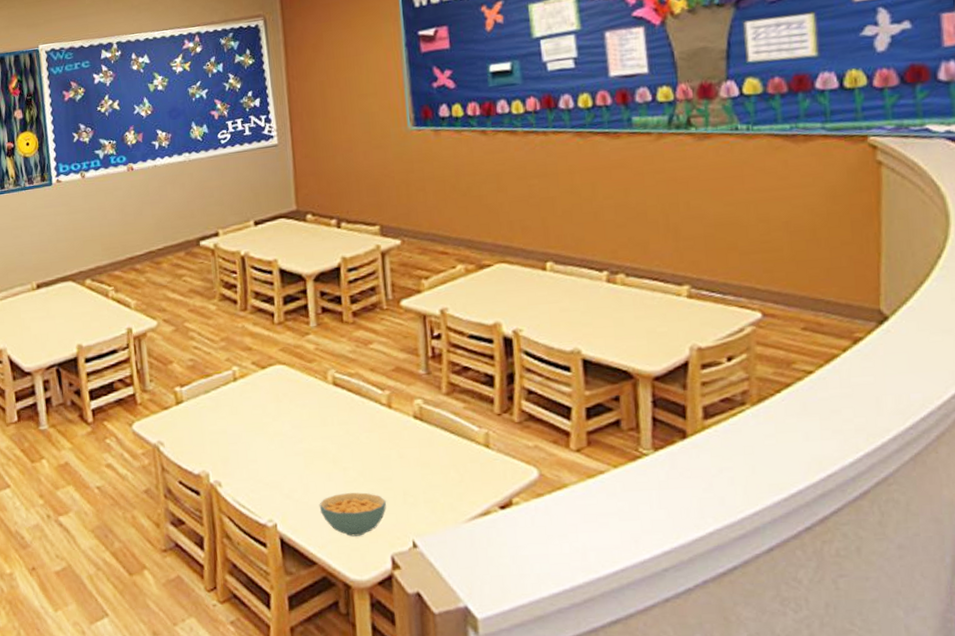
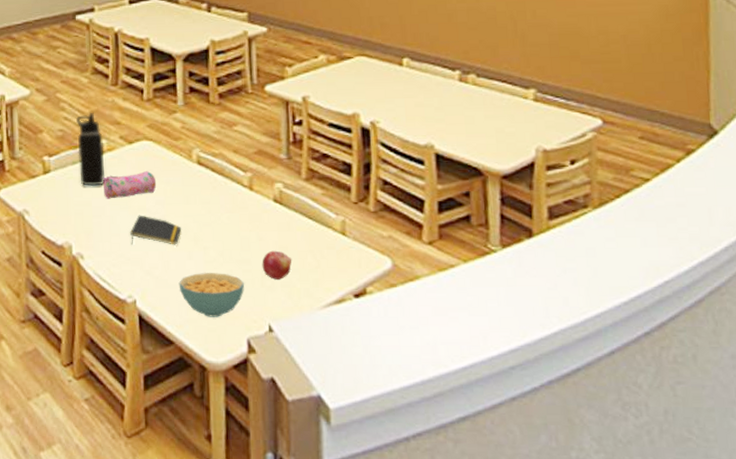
water bottle: none [206,339,239,414] -> present [76,112,105,186]
pencil case: none [237,394,292,426] -> present [103,170,157,199]
notepad: none [266,439,320,470] -> present [129,215,182,245]
fruit: none [403,467,435,496] -> present [262,250,292,280]

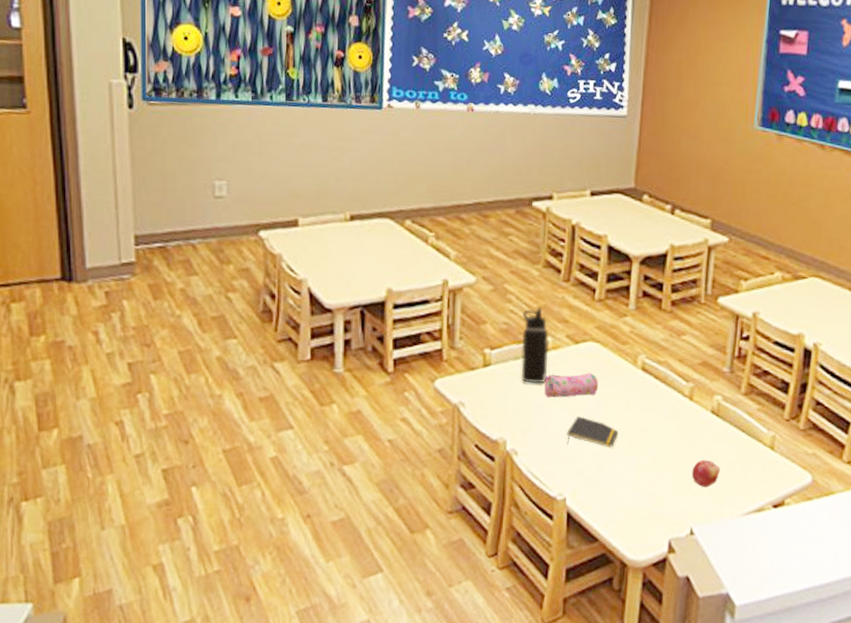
cereal bowl: present [178,273,245,317] -> none [609,476,673,519]

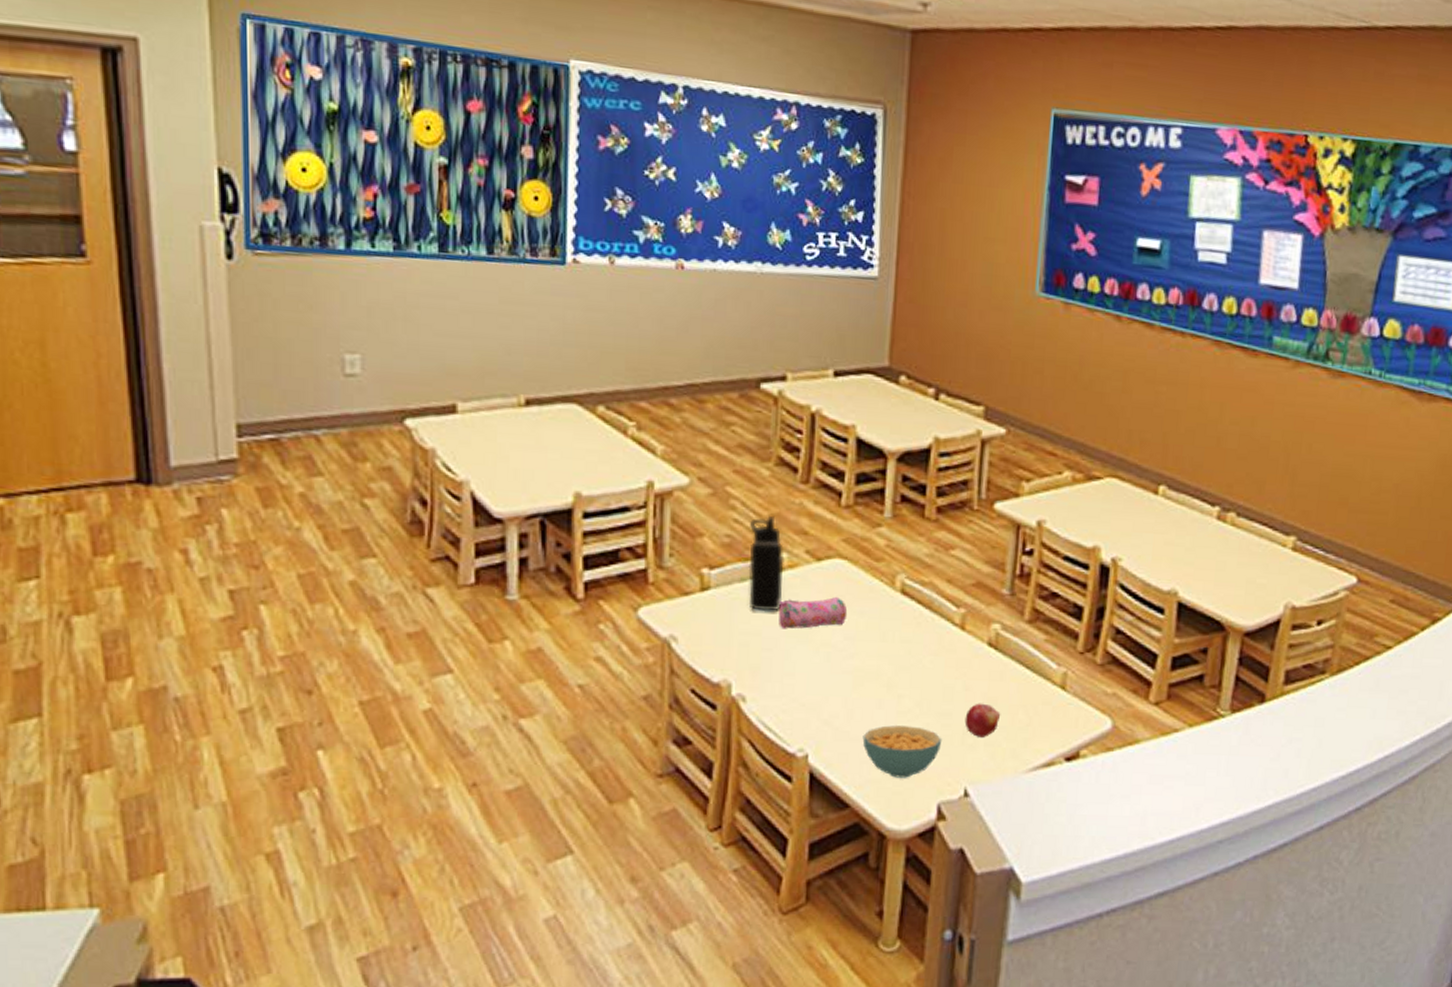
notepad: present [566,416,619,448] -> none [807,651,873,691]
cereal bowl: none [609,476,673,519] -> present [862,725,943,778]

